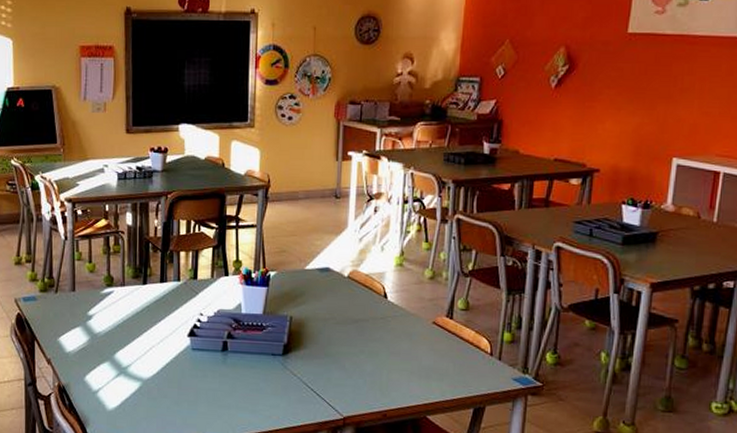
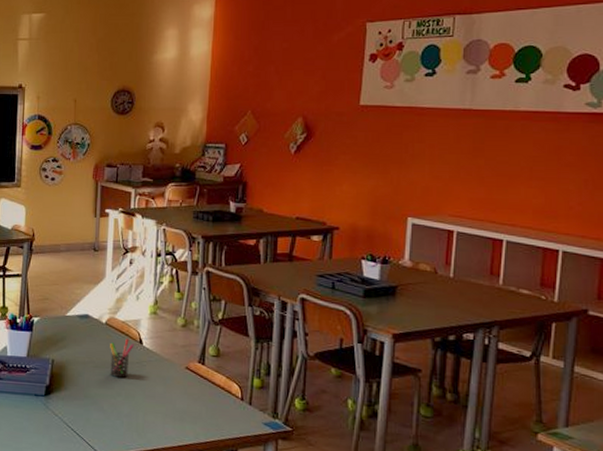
pen holder: none [352,292,378,334] -> present [110,338,134,378]

